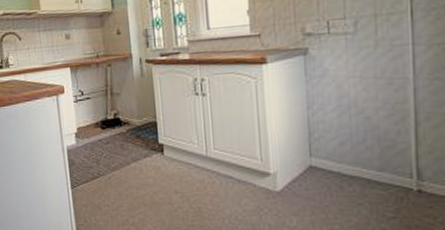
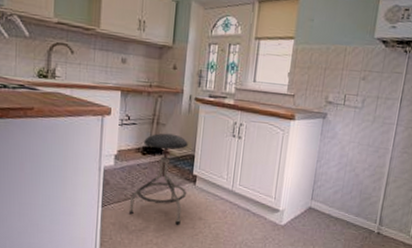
stool: none [98,102,156,201] -> present [128,133,188,225]

